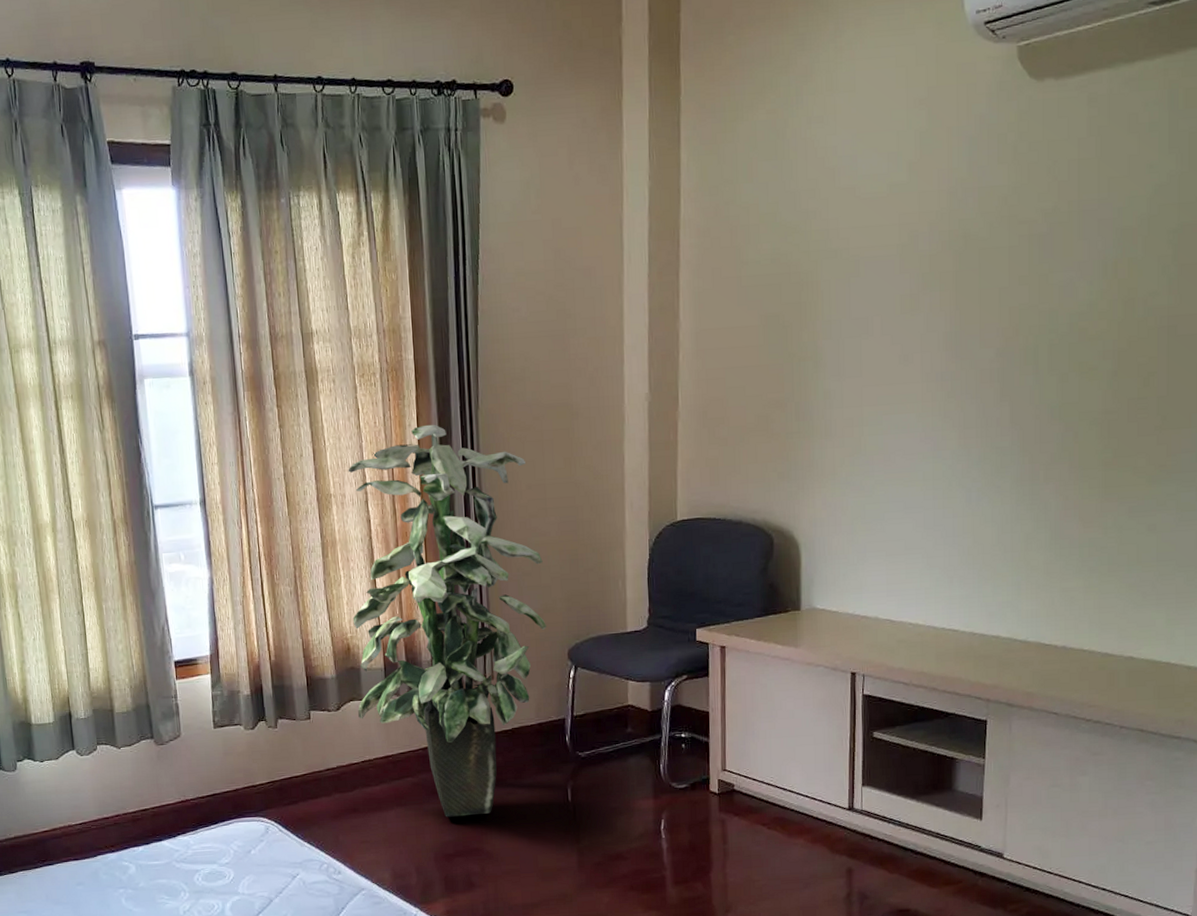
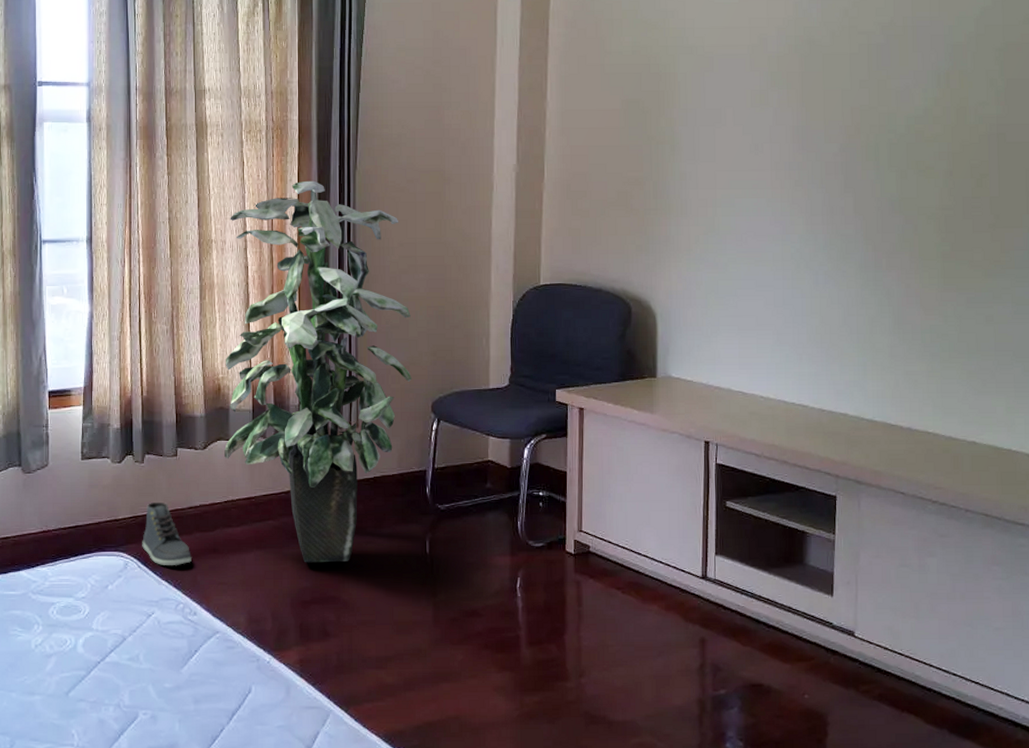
sneaker: none [281,765,332,828] -> present [142,501,192,565]

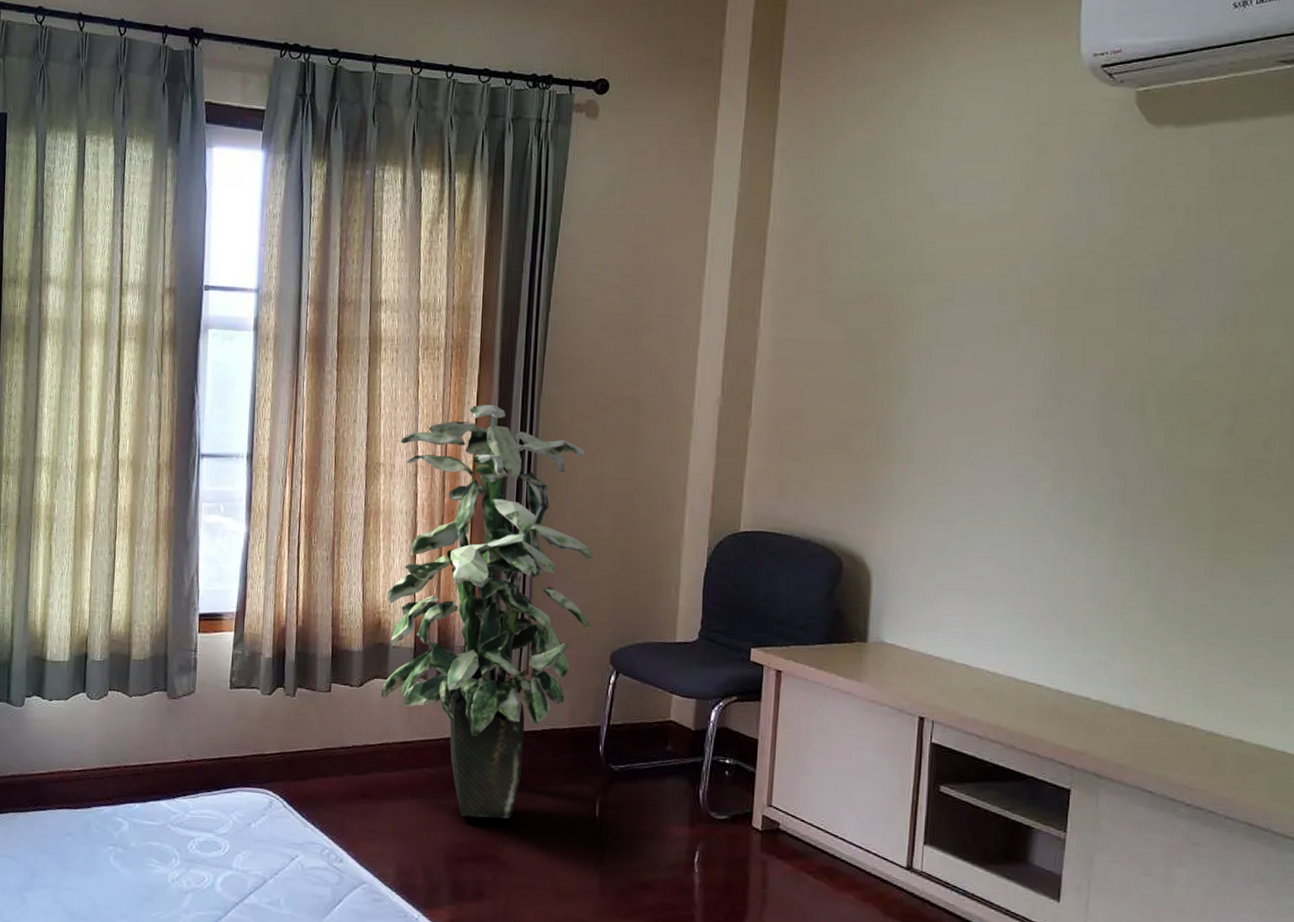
sneaker: present [142,501,192,565] -> none [289,738,341,808]

